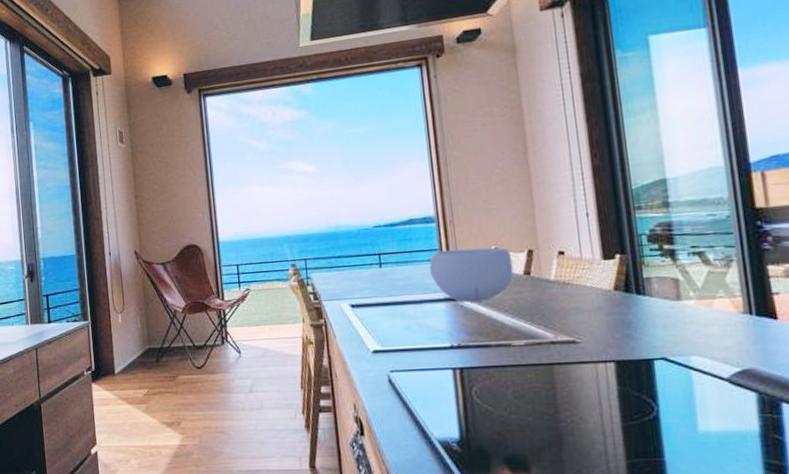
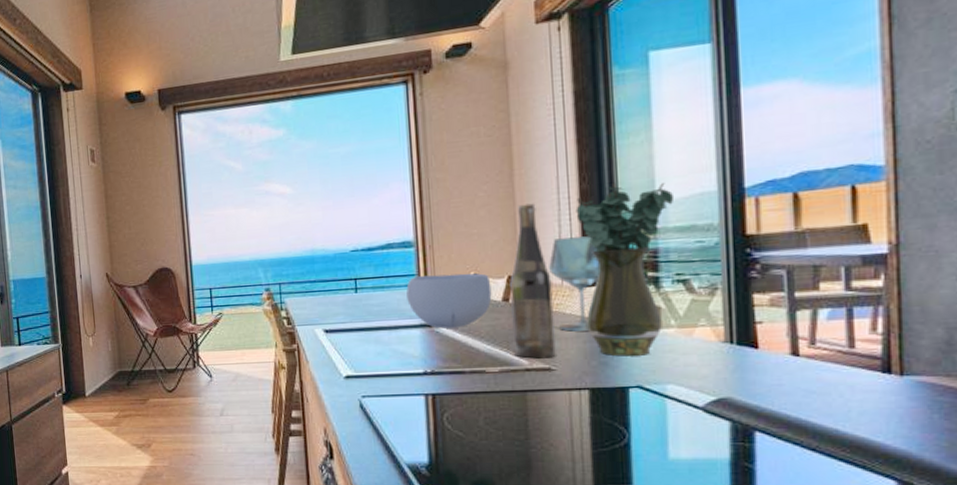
wine bottle: none [530,179,580,332] -> present [510,203,556,359]
wine glass: none [567,210,617,305] -> present [549,236,599,332]
vase: none [589,158,684,328] -> present [575,182,675,356]

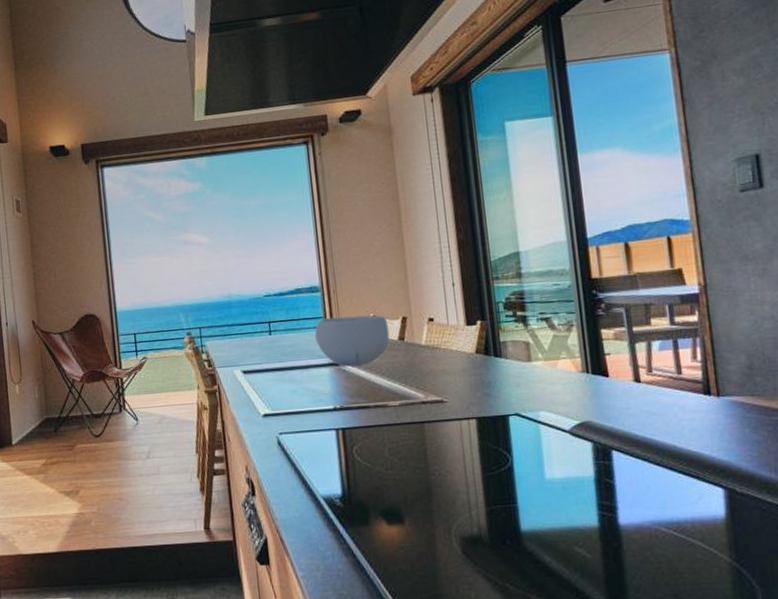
wine bottle: present [510,203,556,359] -> none [404,251,447,393]
wine glass: present [549,236,599,332] -> none [436,280,478,366]
vase: present [575,182,675,356] -> none [455,233,534,388]

